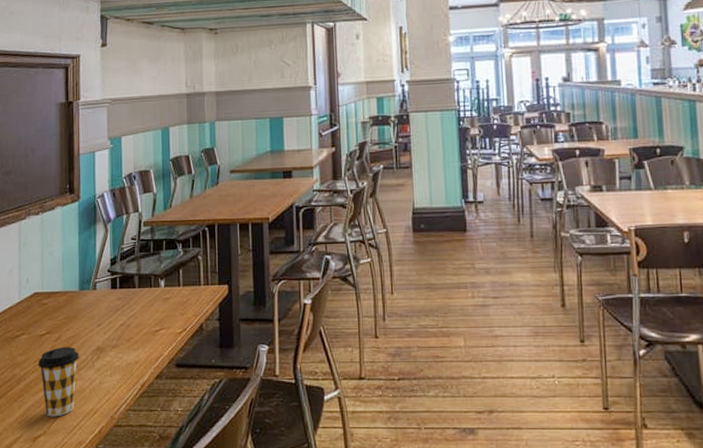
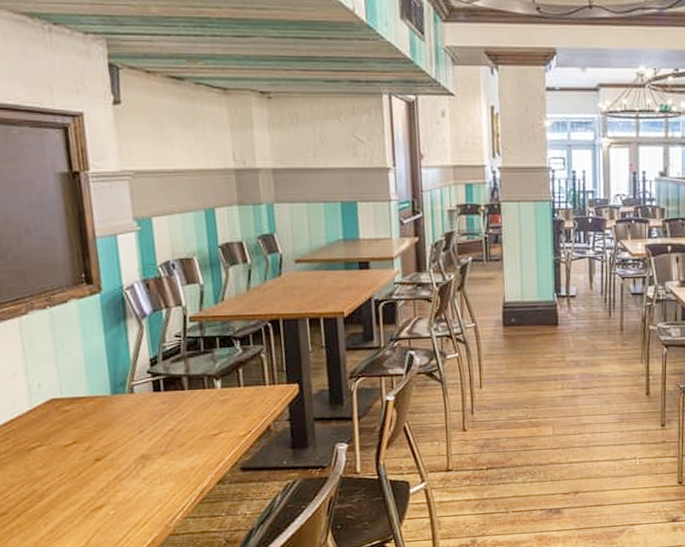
coffee cup: present [37,346,80,417] -> none [64,456,119,532]

